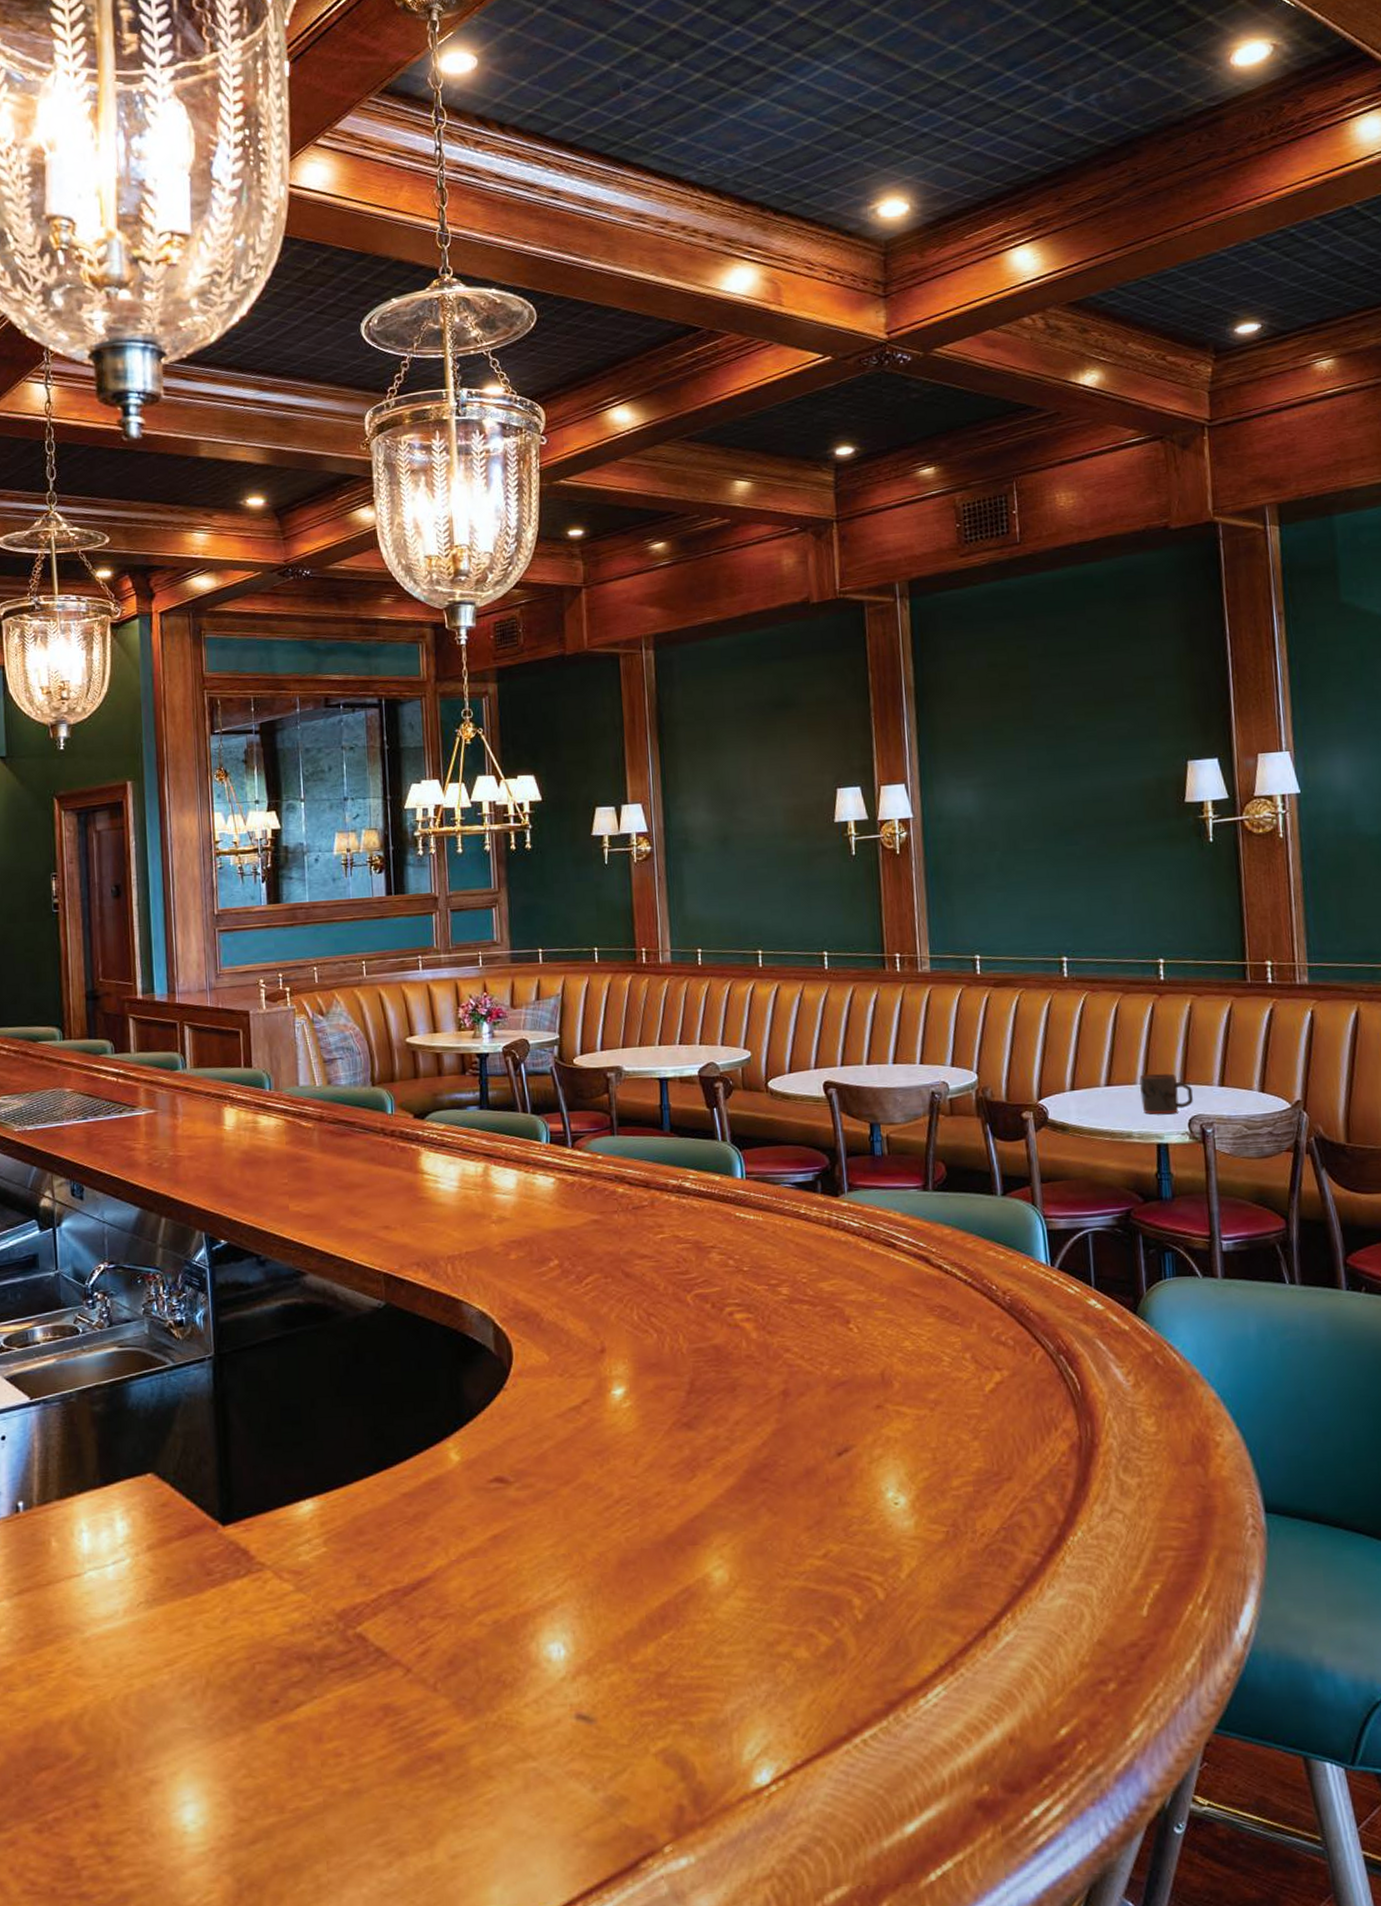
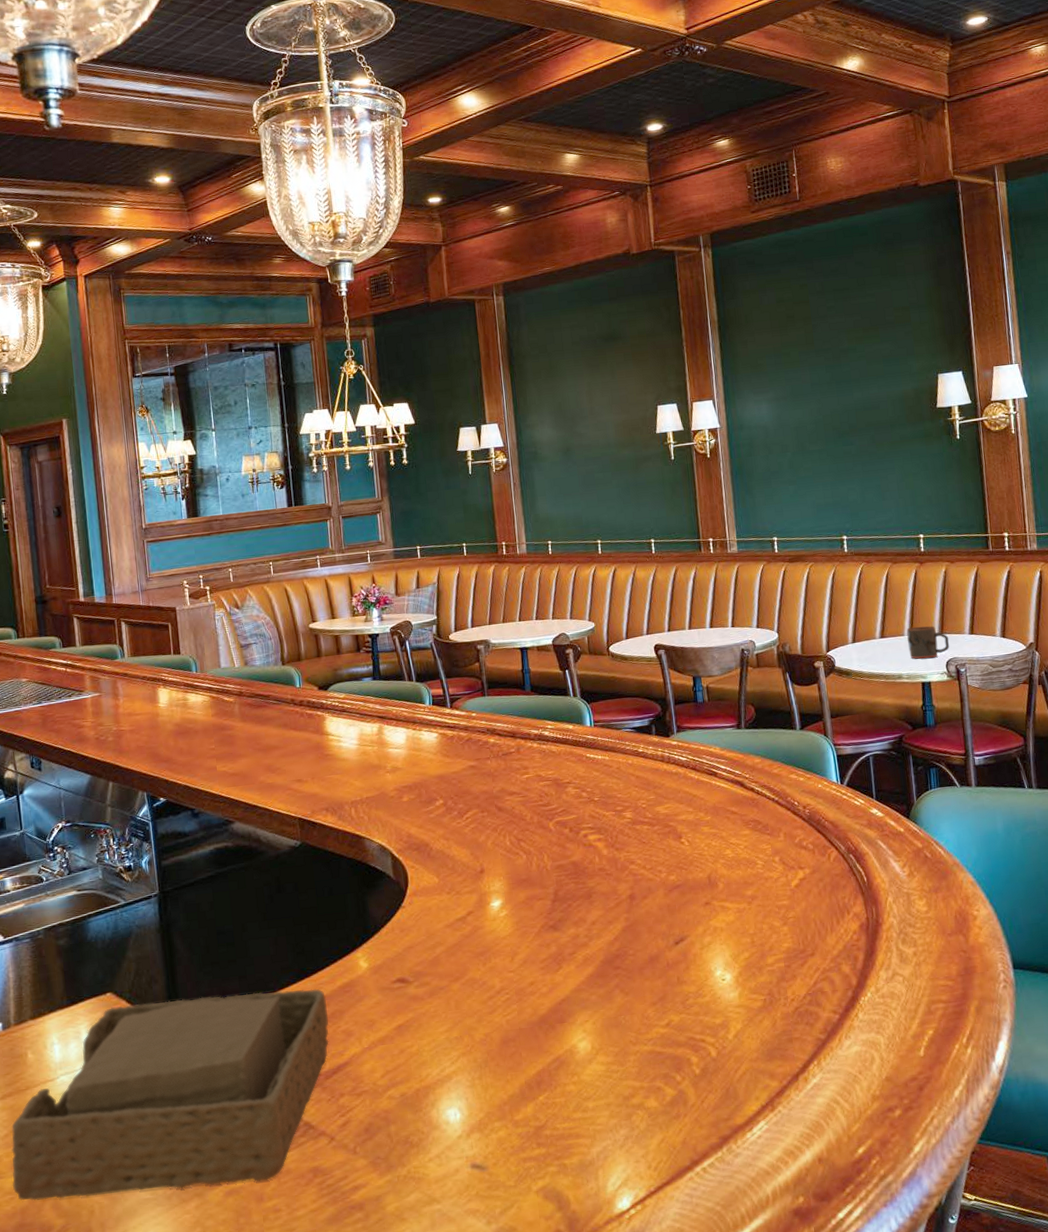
napkin holder: none [25,1483,410,1721] -> present [12,988,329,1201]

